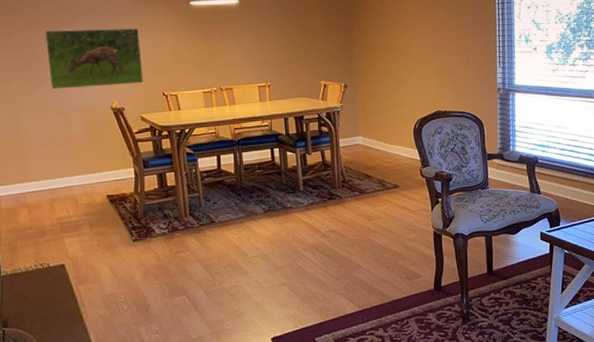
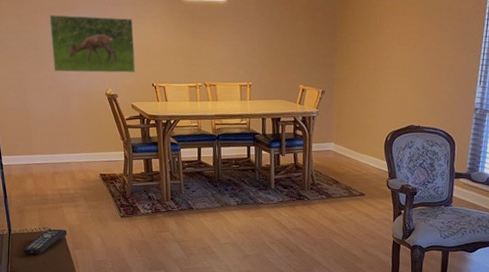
remote control: none [15,263,70,298] -> present [22,228,67,255]

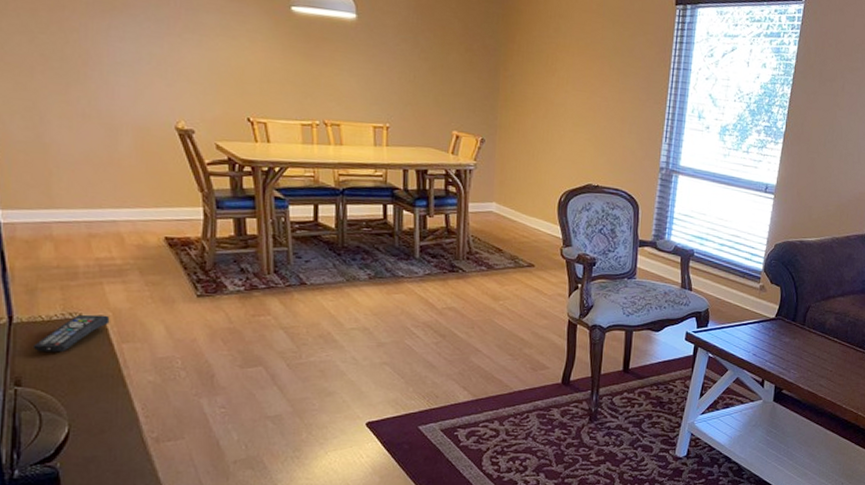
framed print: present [49,14,136,73] -> none [85,13,223,103]

